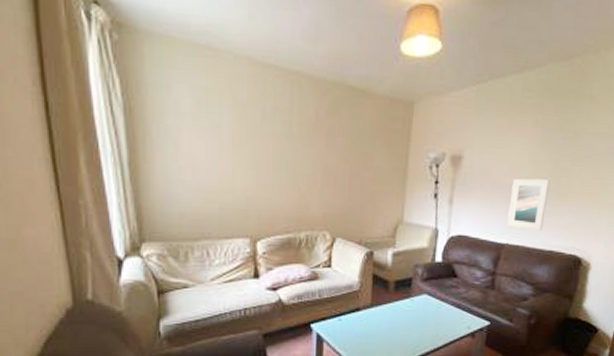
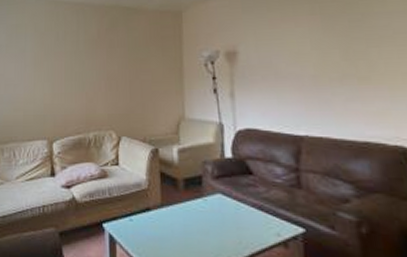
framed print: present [507,178,550,230] -> none [298,64,349,119]

